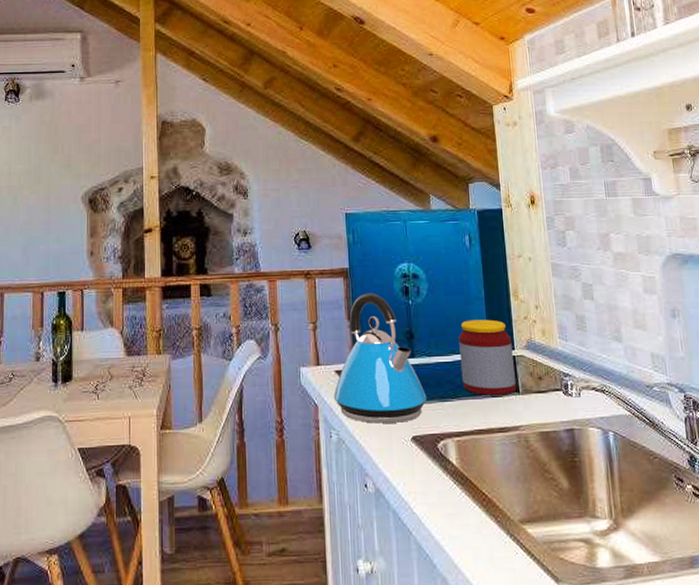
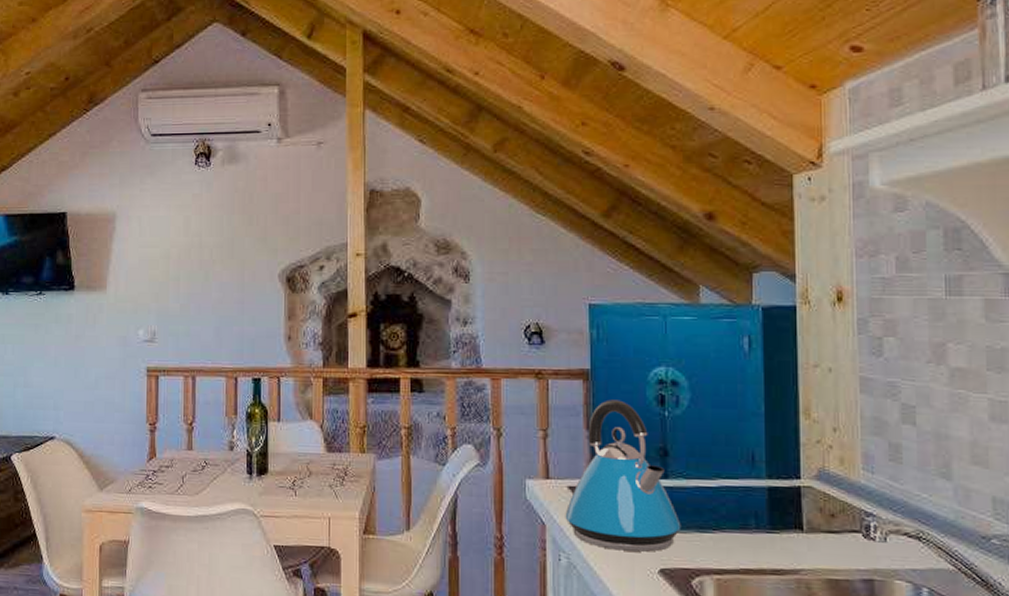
jar: present [458,319,517,395] -> none [727,439,800,531]

